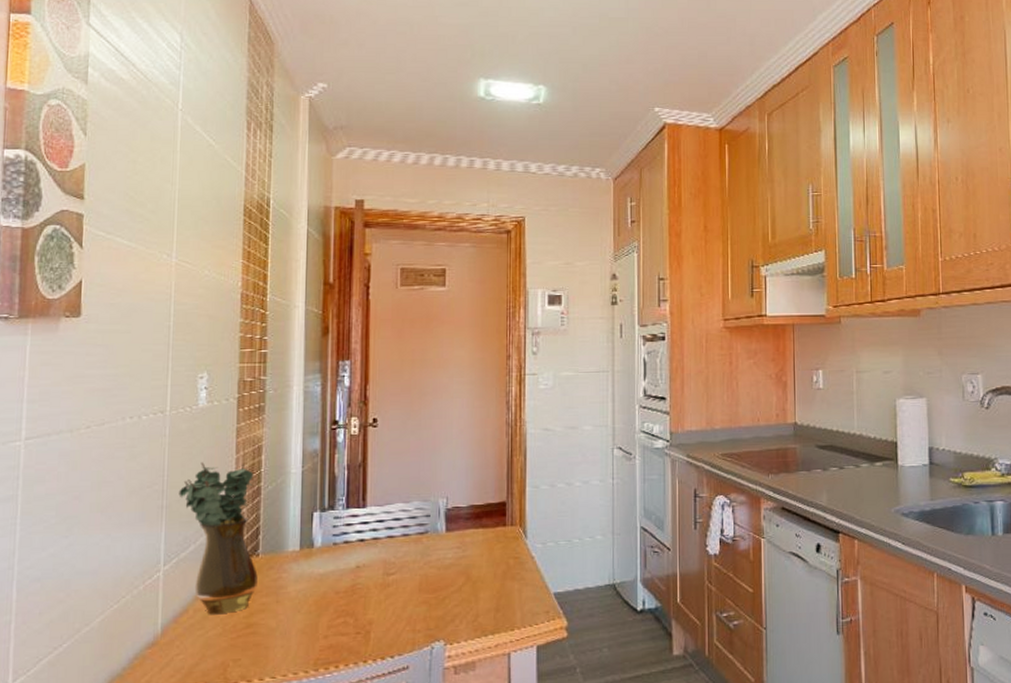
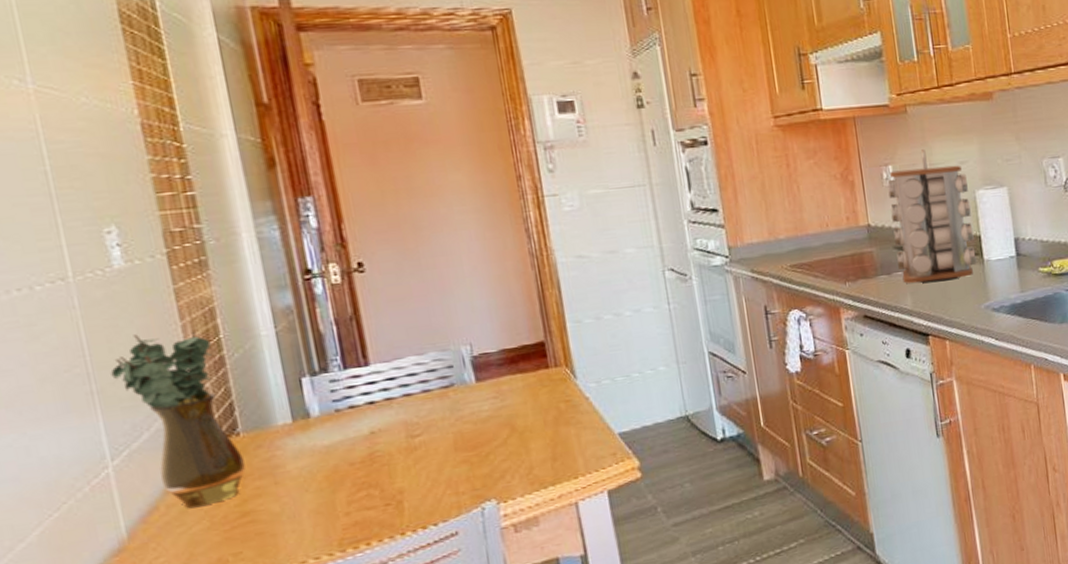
spice rack: none [816,357,891,483] -> present [887,149,977,284]

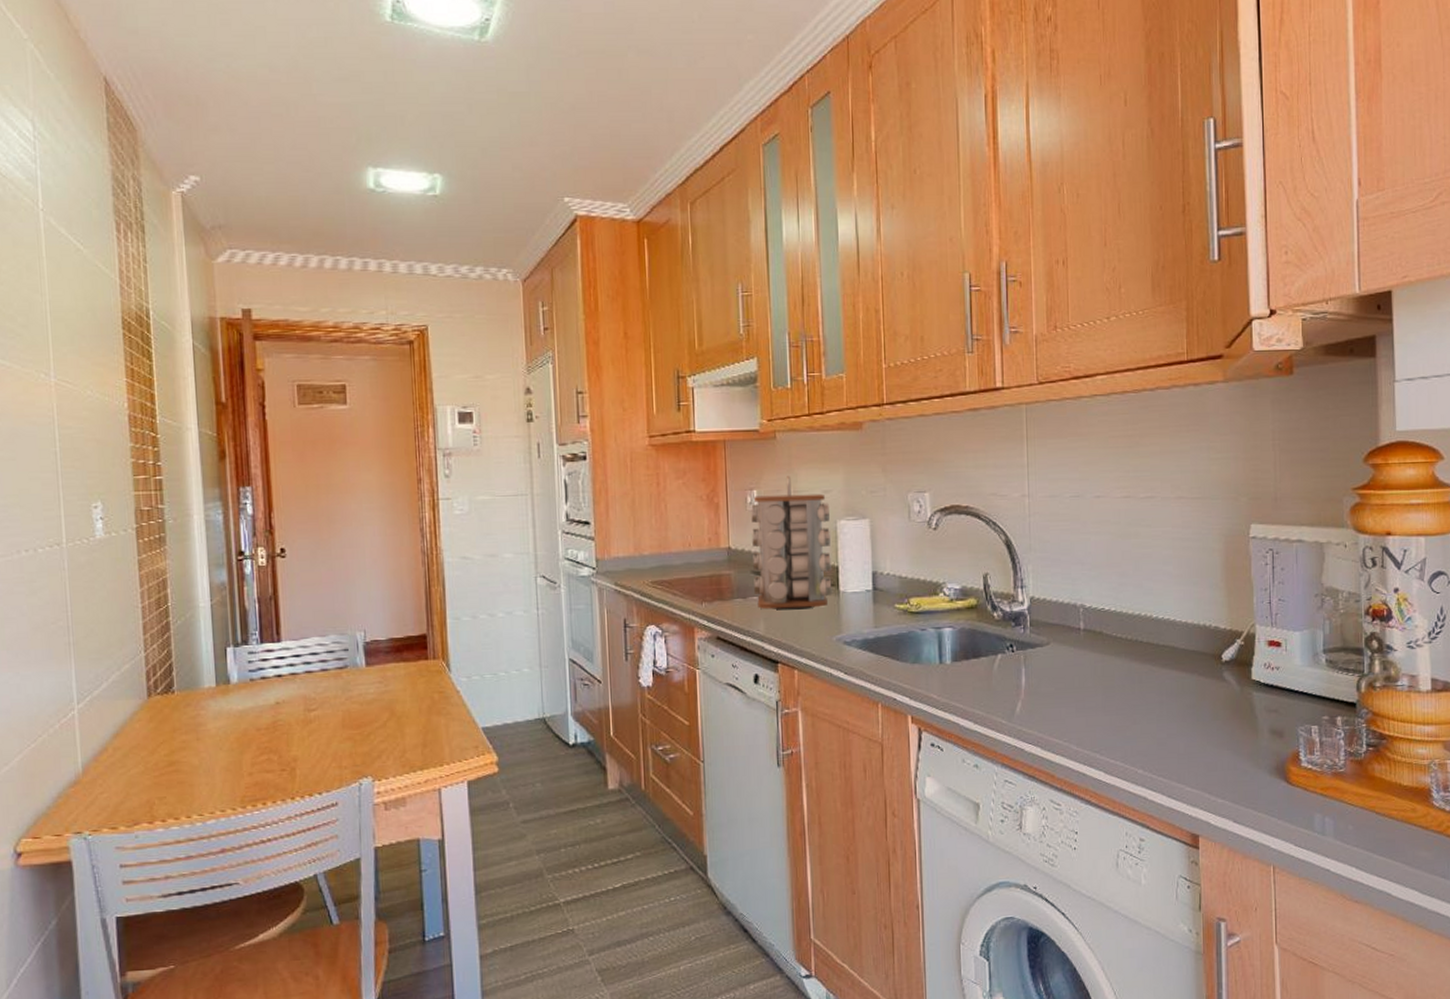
vase: present [110,331,246,508] -> none [85,597,176,753]

